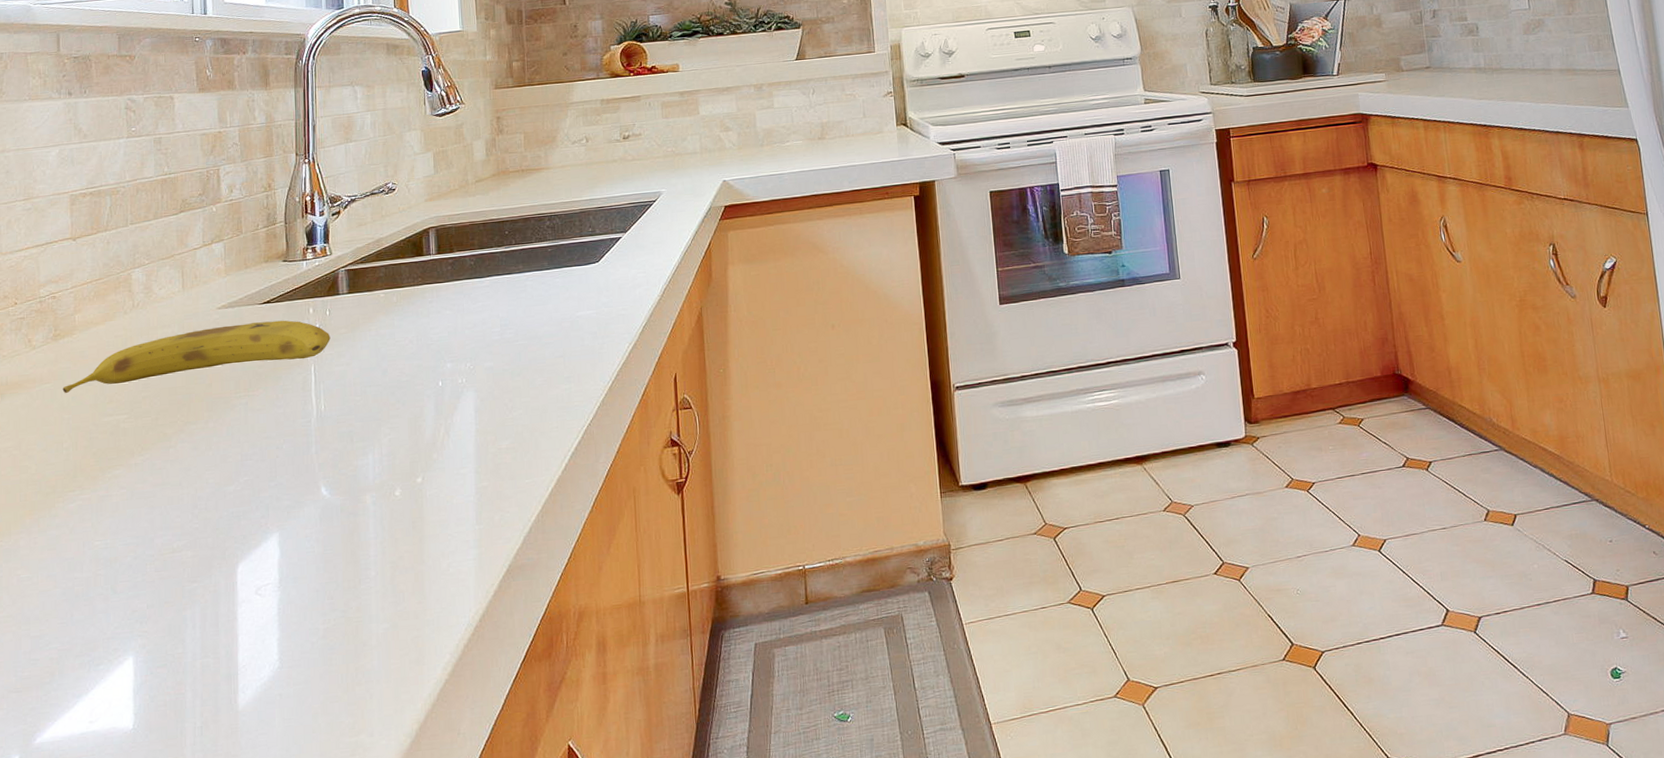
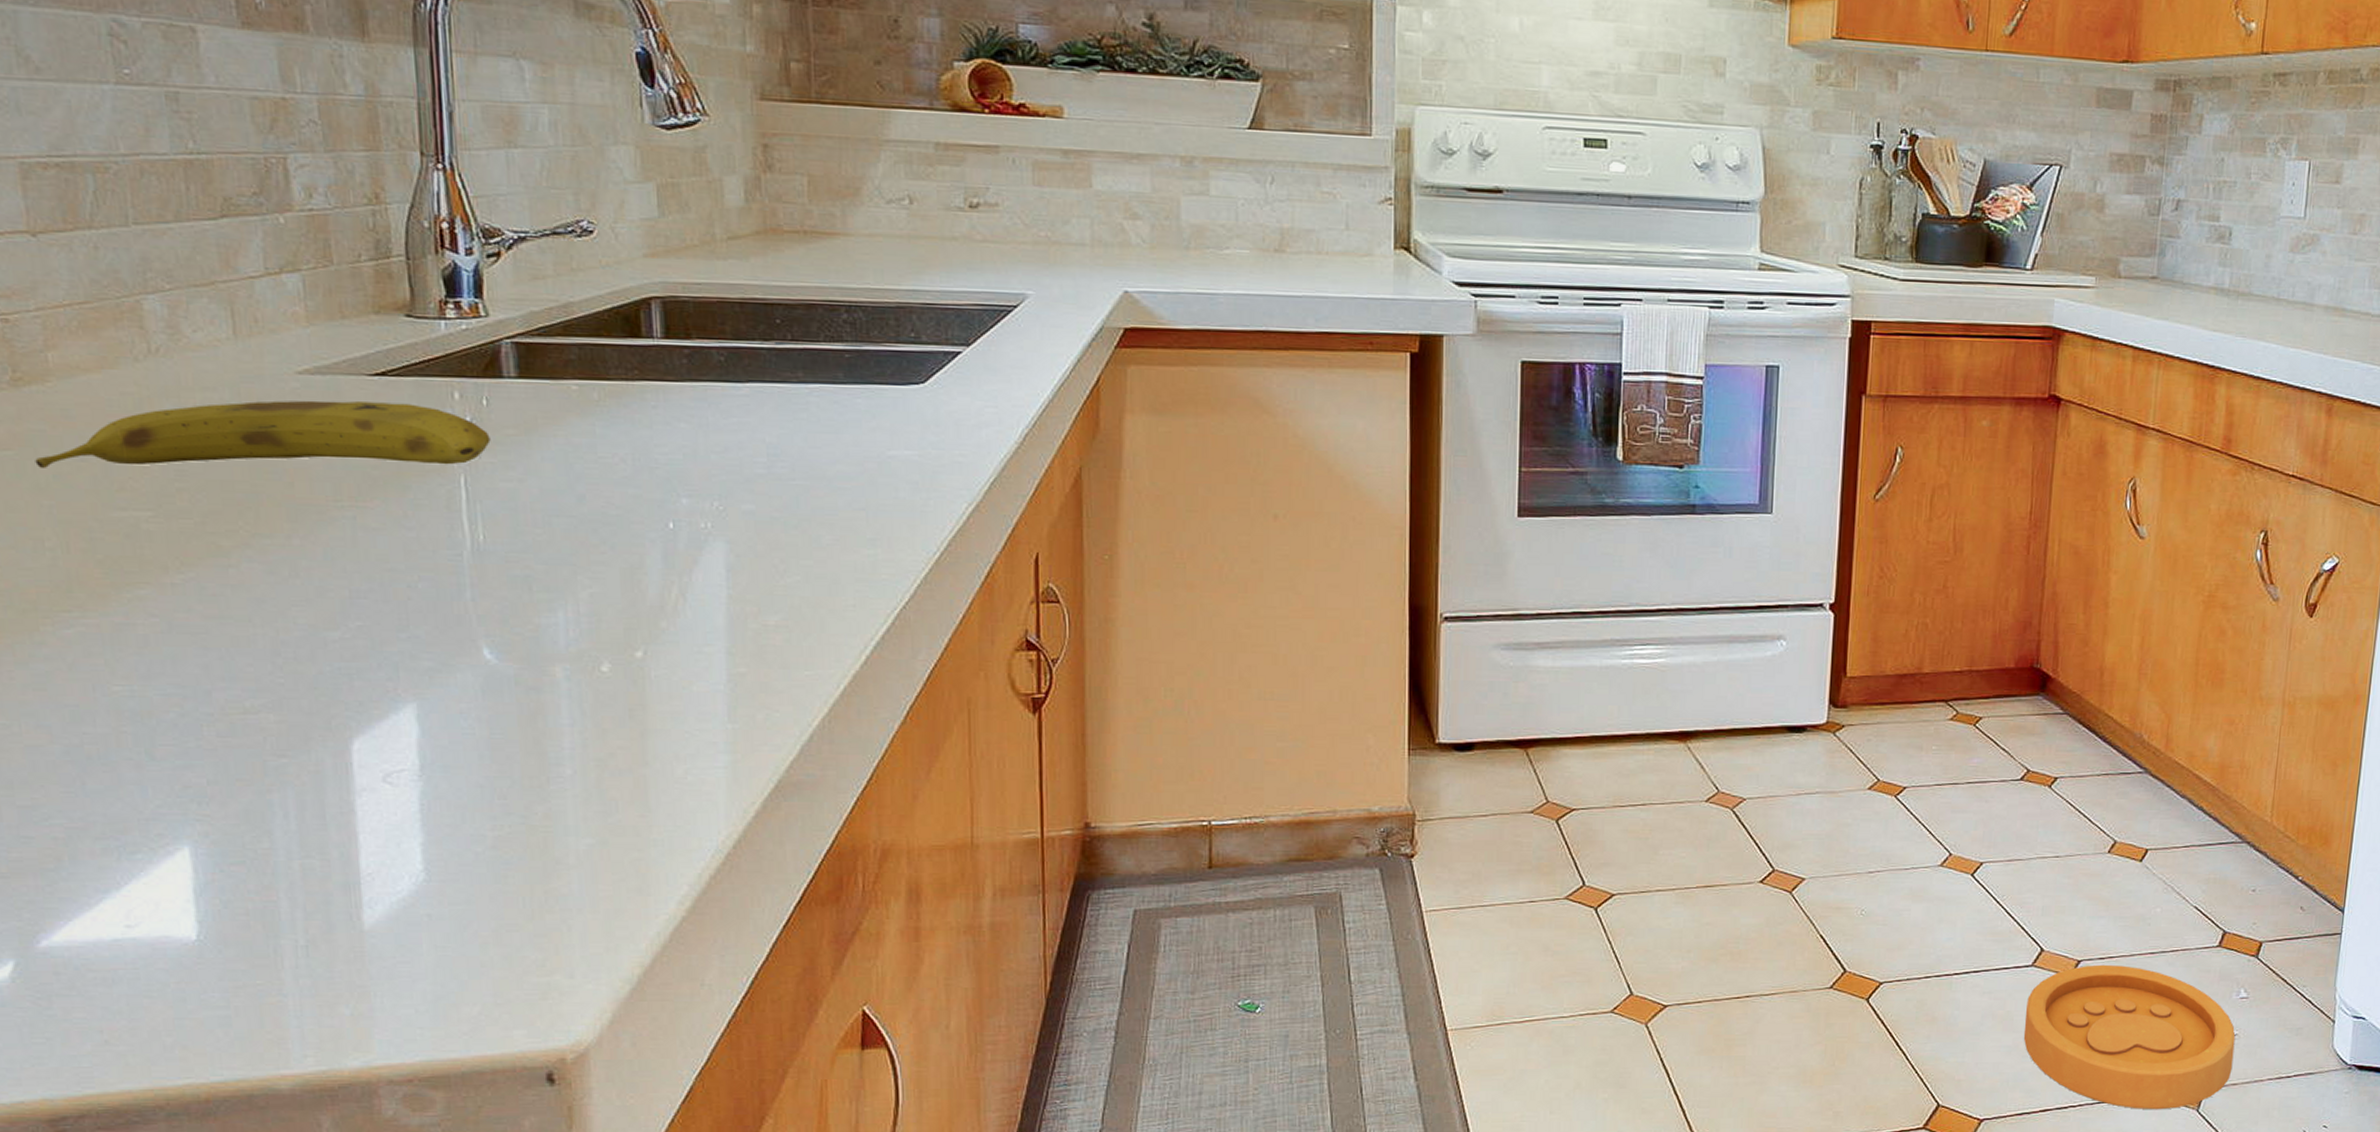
pet bowl: none [1444,618,1629,749] -> present [2023,964,2236,1110]

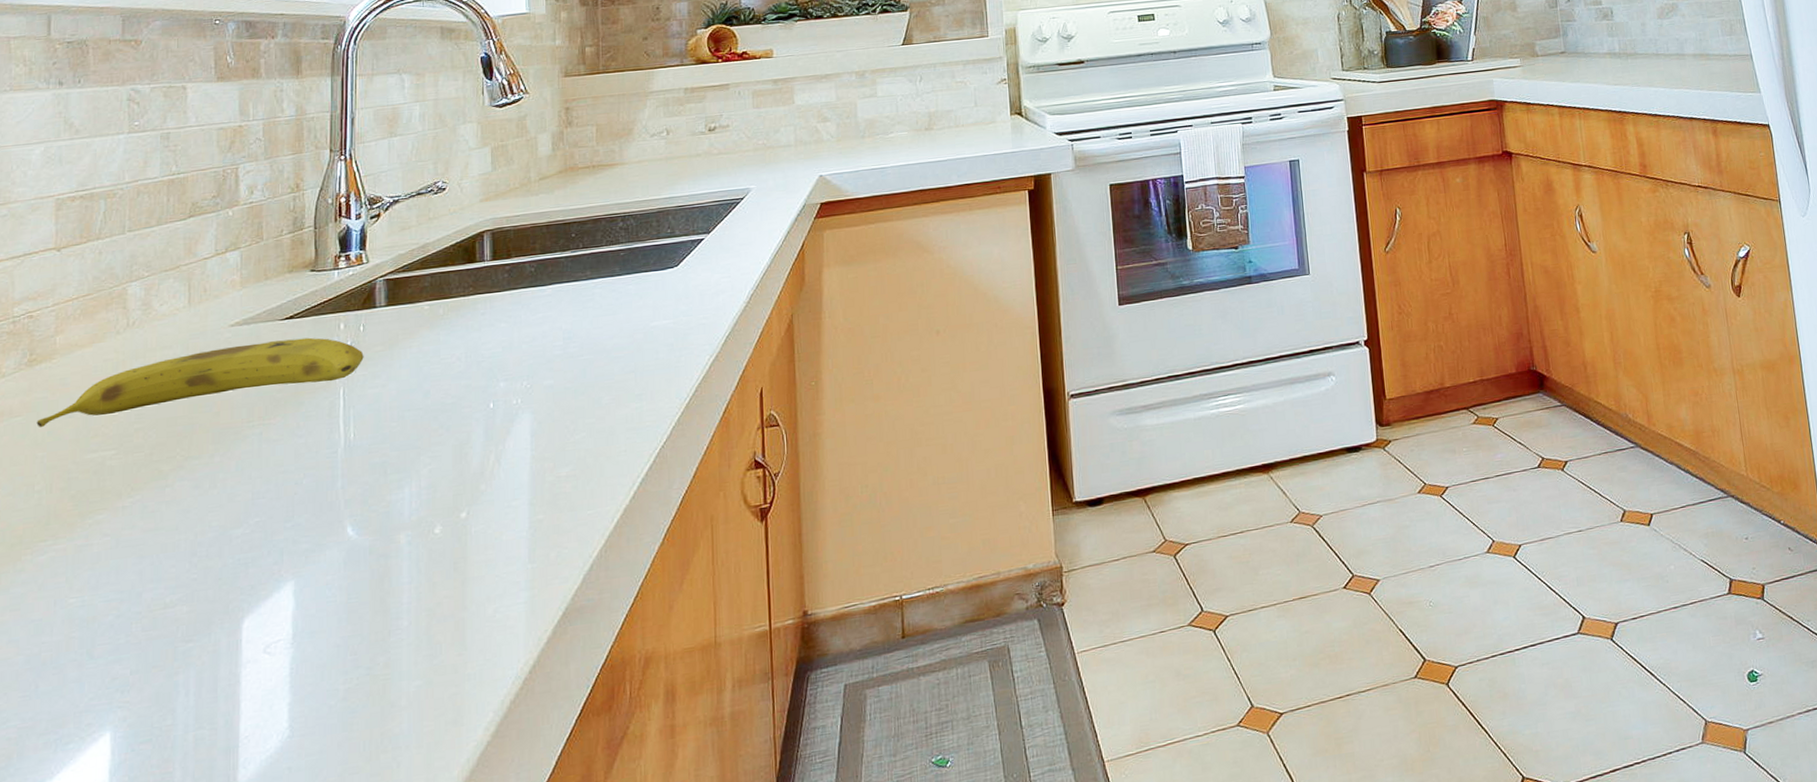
pet bowl: present [2023,964,2236,1110] -> none [1580,622,1766,759]

